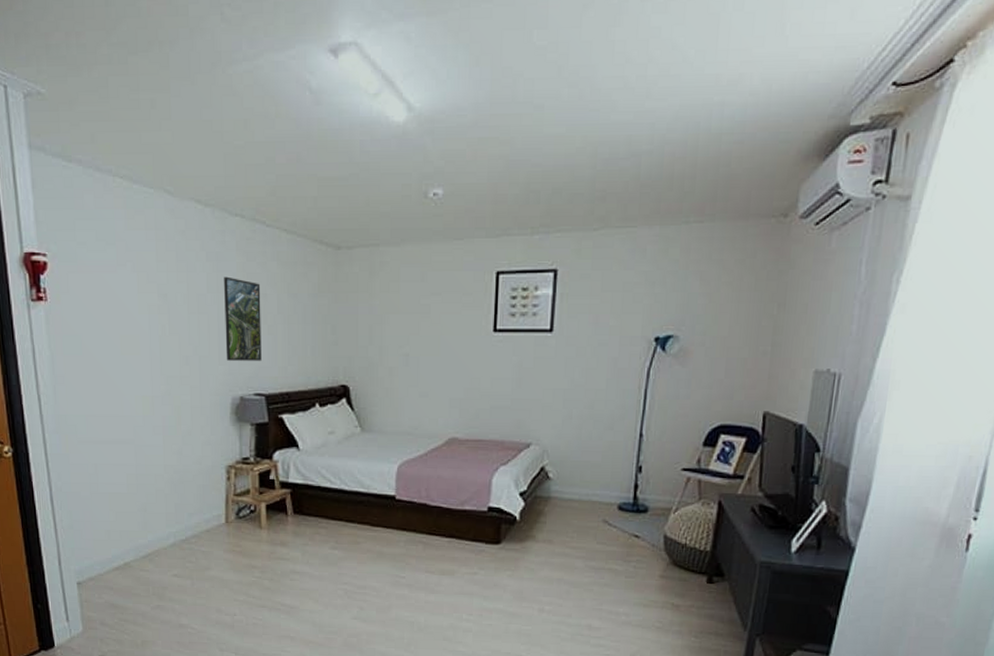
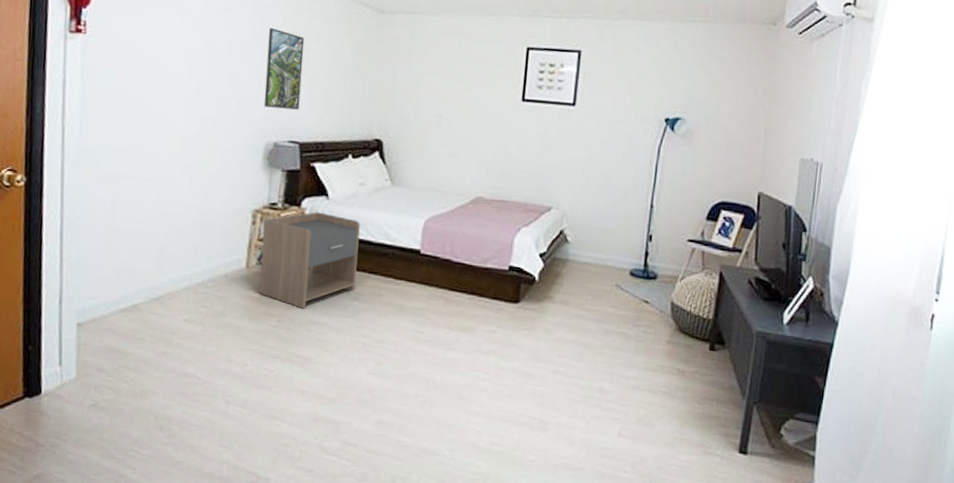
nightstand: none [238,464,333,560] -> present [259,212,360,309]

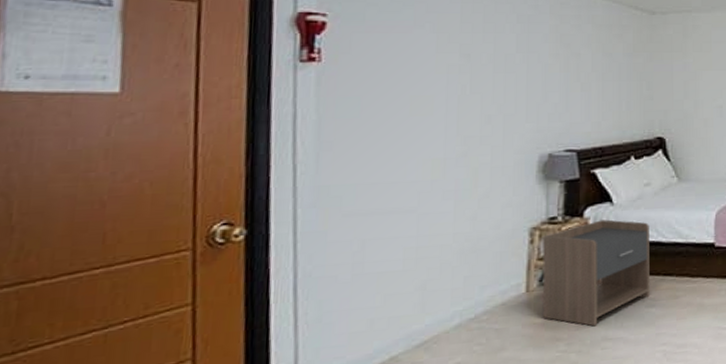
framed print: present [264,27,305,110] -> none [534,37,574,118]

